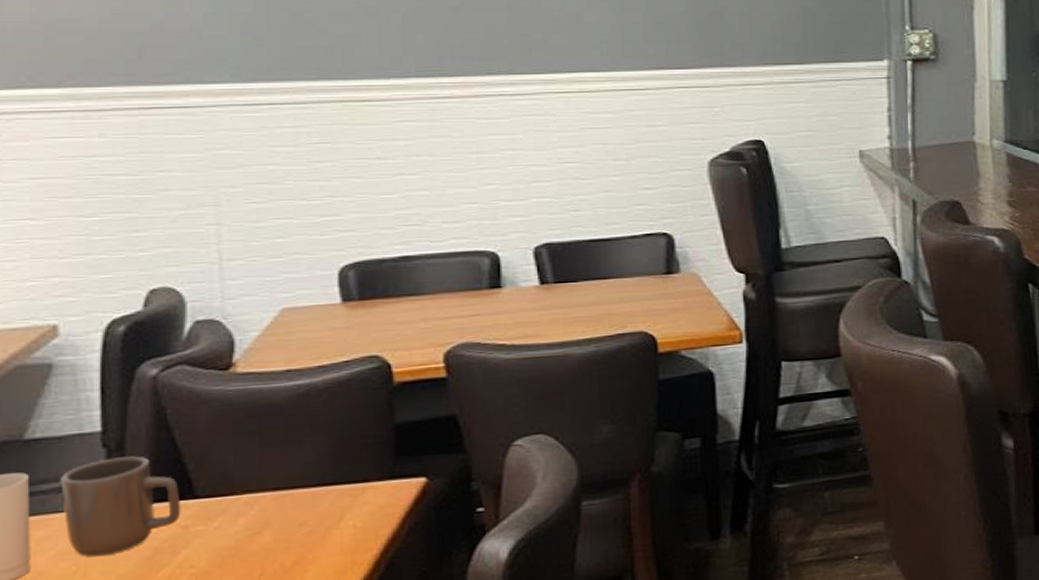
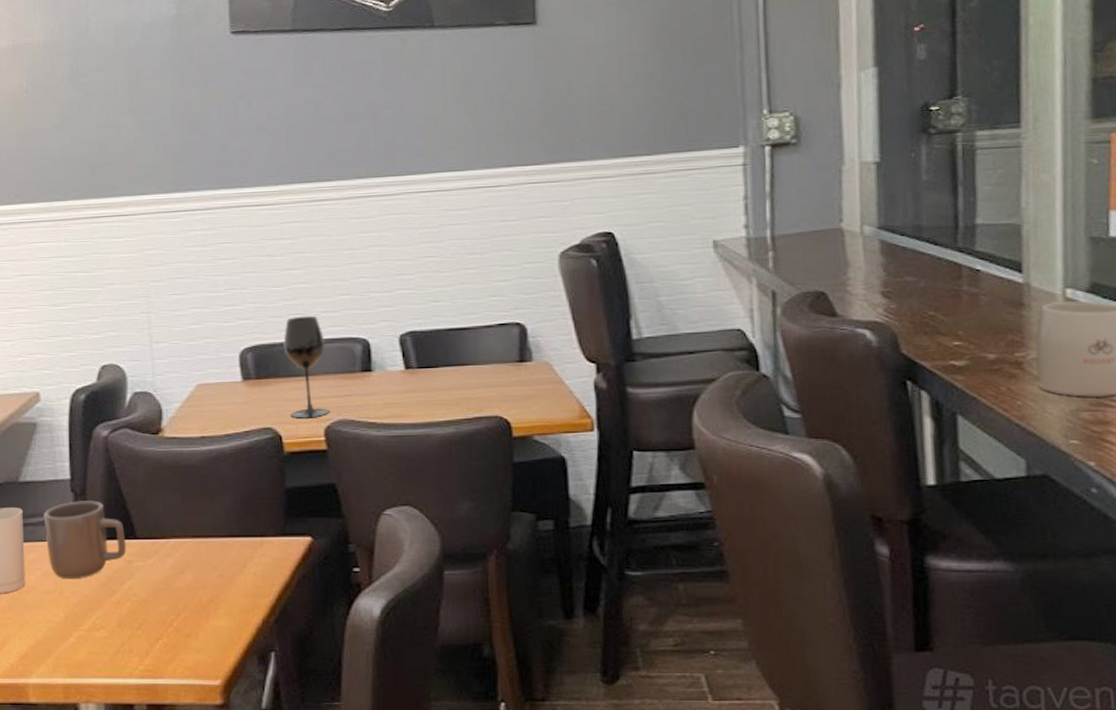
wineglass: none [394,226,451,344] -> present [283,315,330,419]

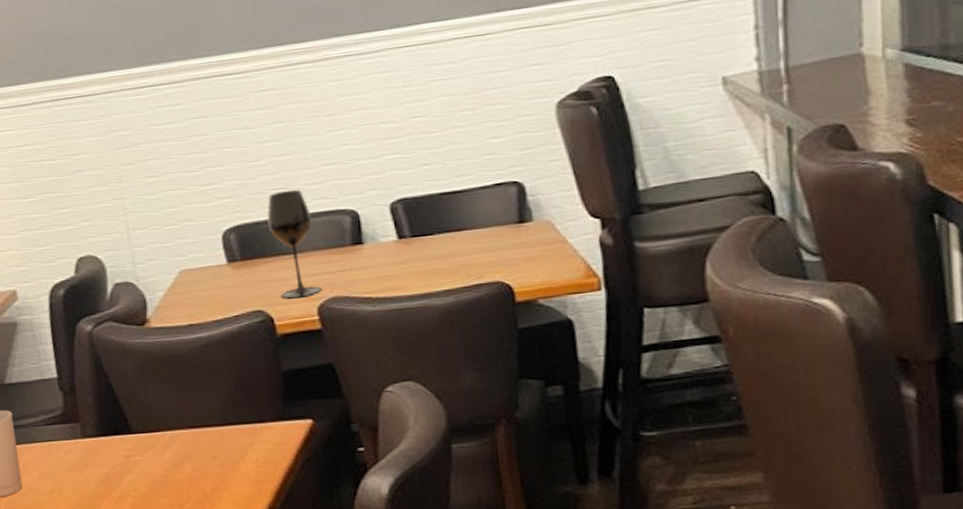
mug: present [43,501,126,578] -> none [33,398,123,478]

